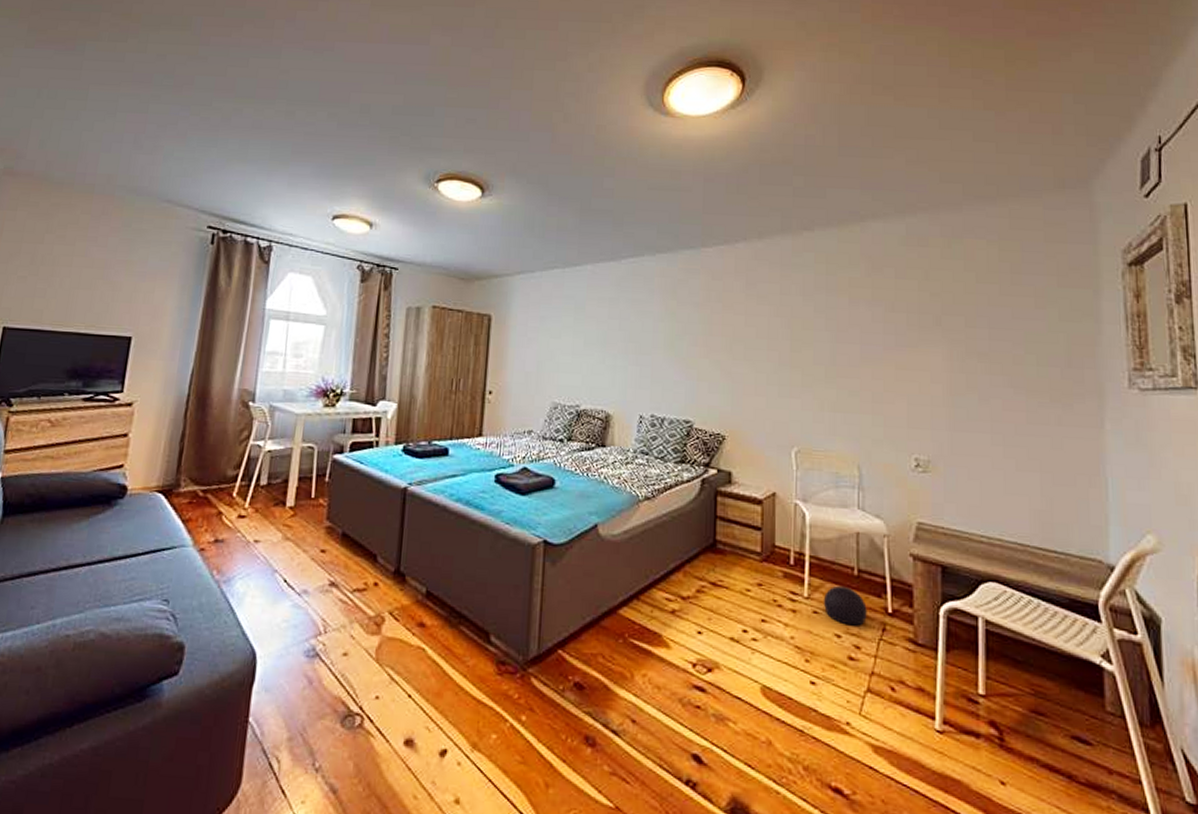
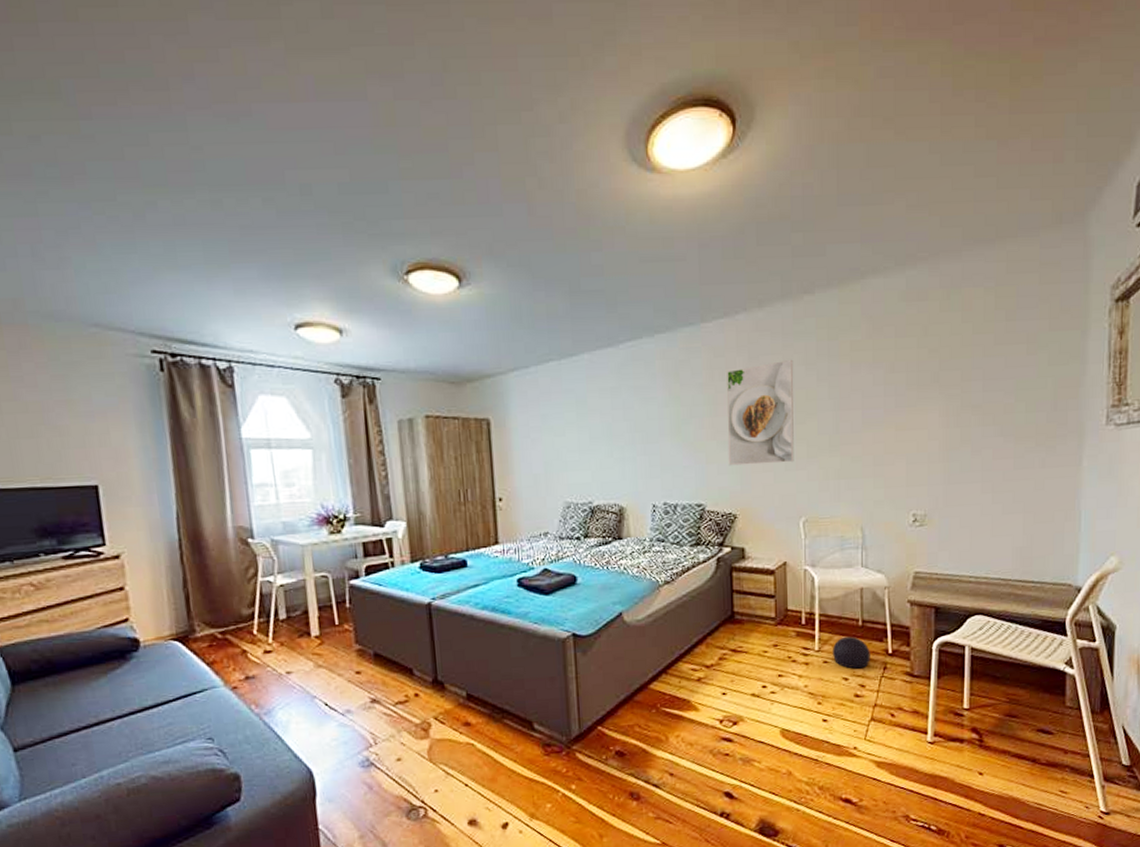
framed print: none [720,289,791,390] -> present [727,359,794,466]

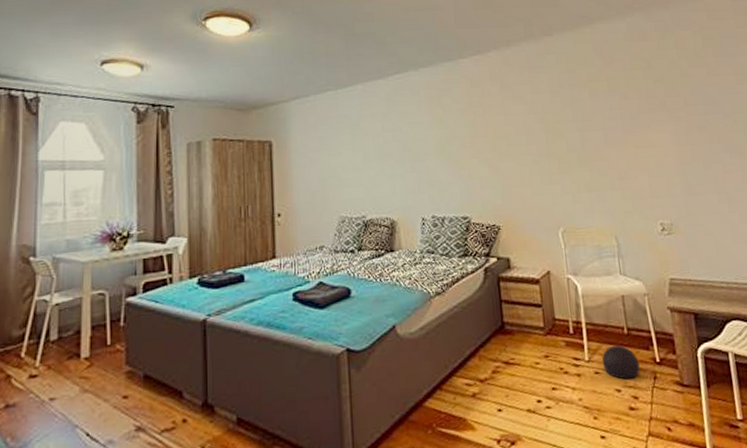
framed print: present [727,359,794,466] -> none [483,88,548,181]

